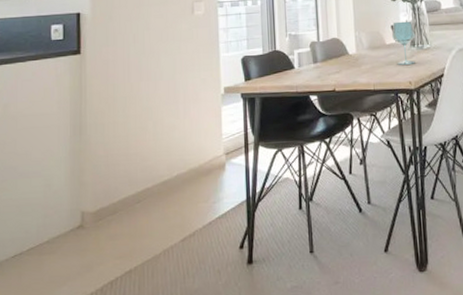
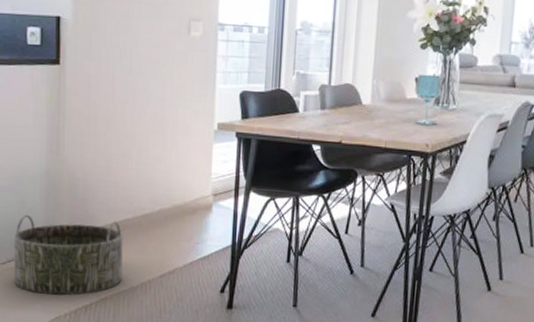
basket: none [40,192,145,275] -> present [13,215,123,295]

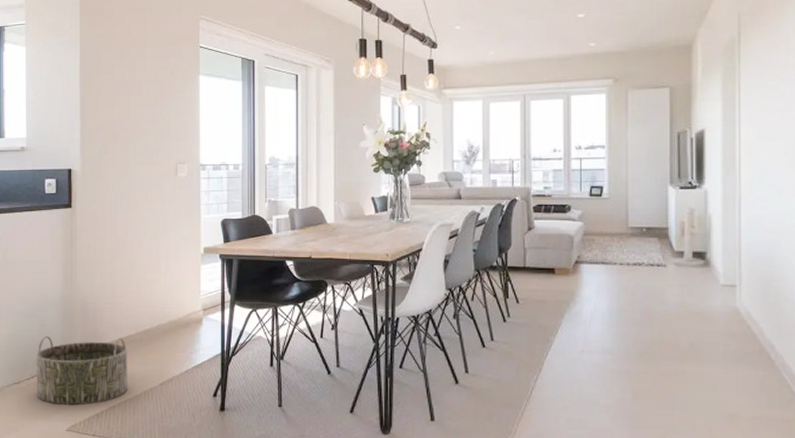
wine glass: present [414,74,443,125] -> none [371,193,396,237]

